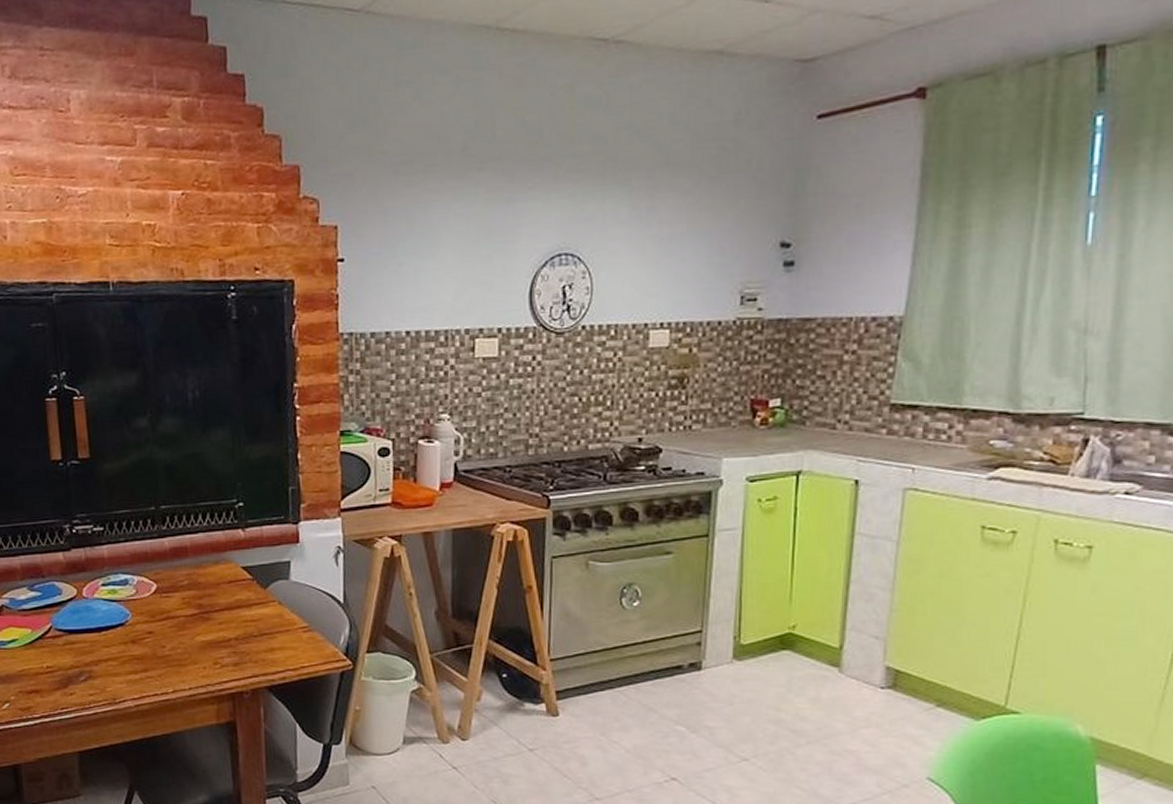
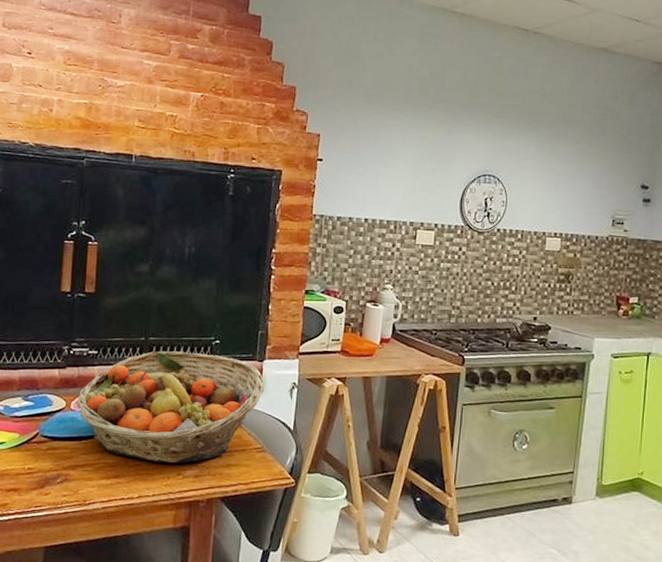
fruit basket: none [88,519,304,651] -> present [76,351,265,463]

